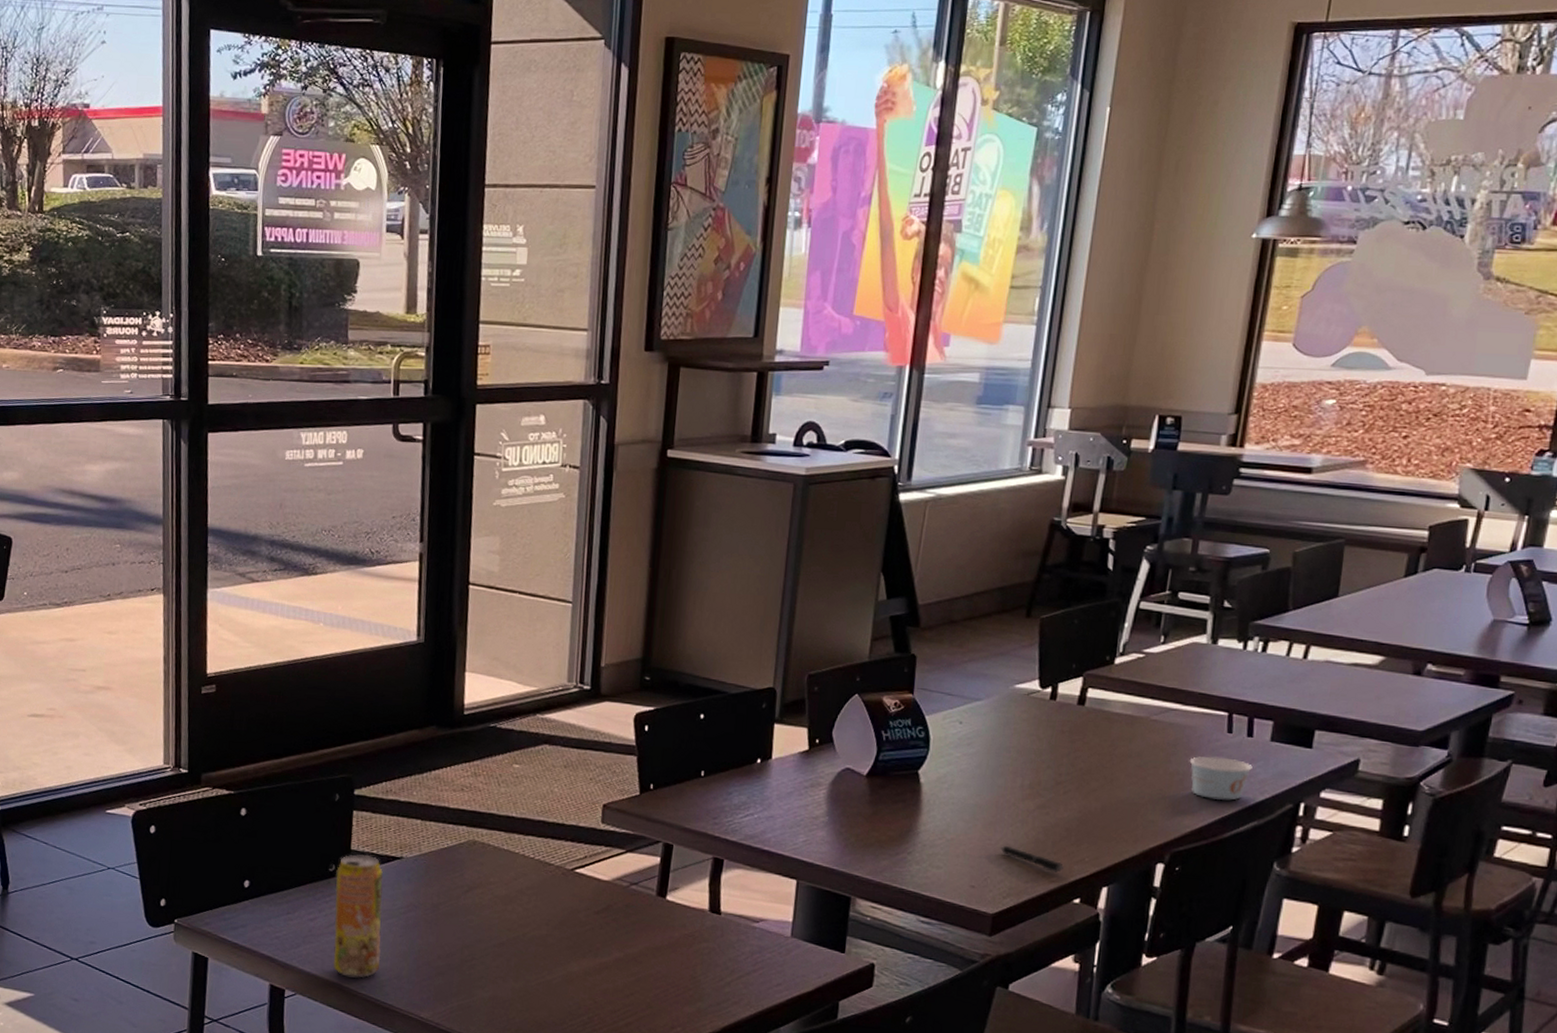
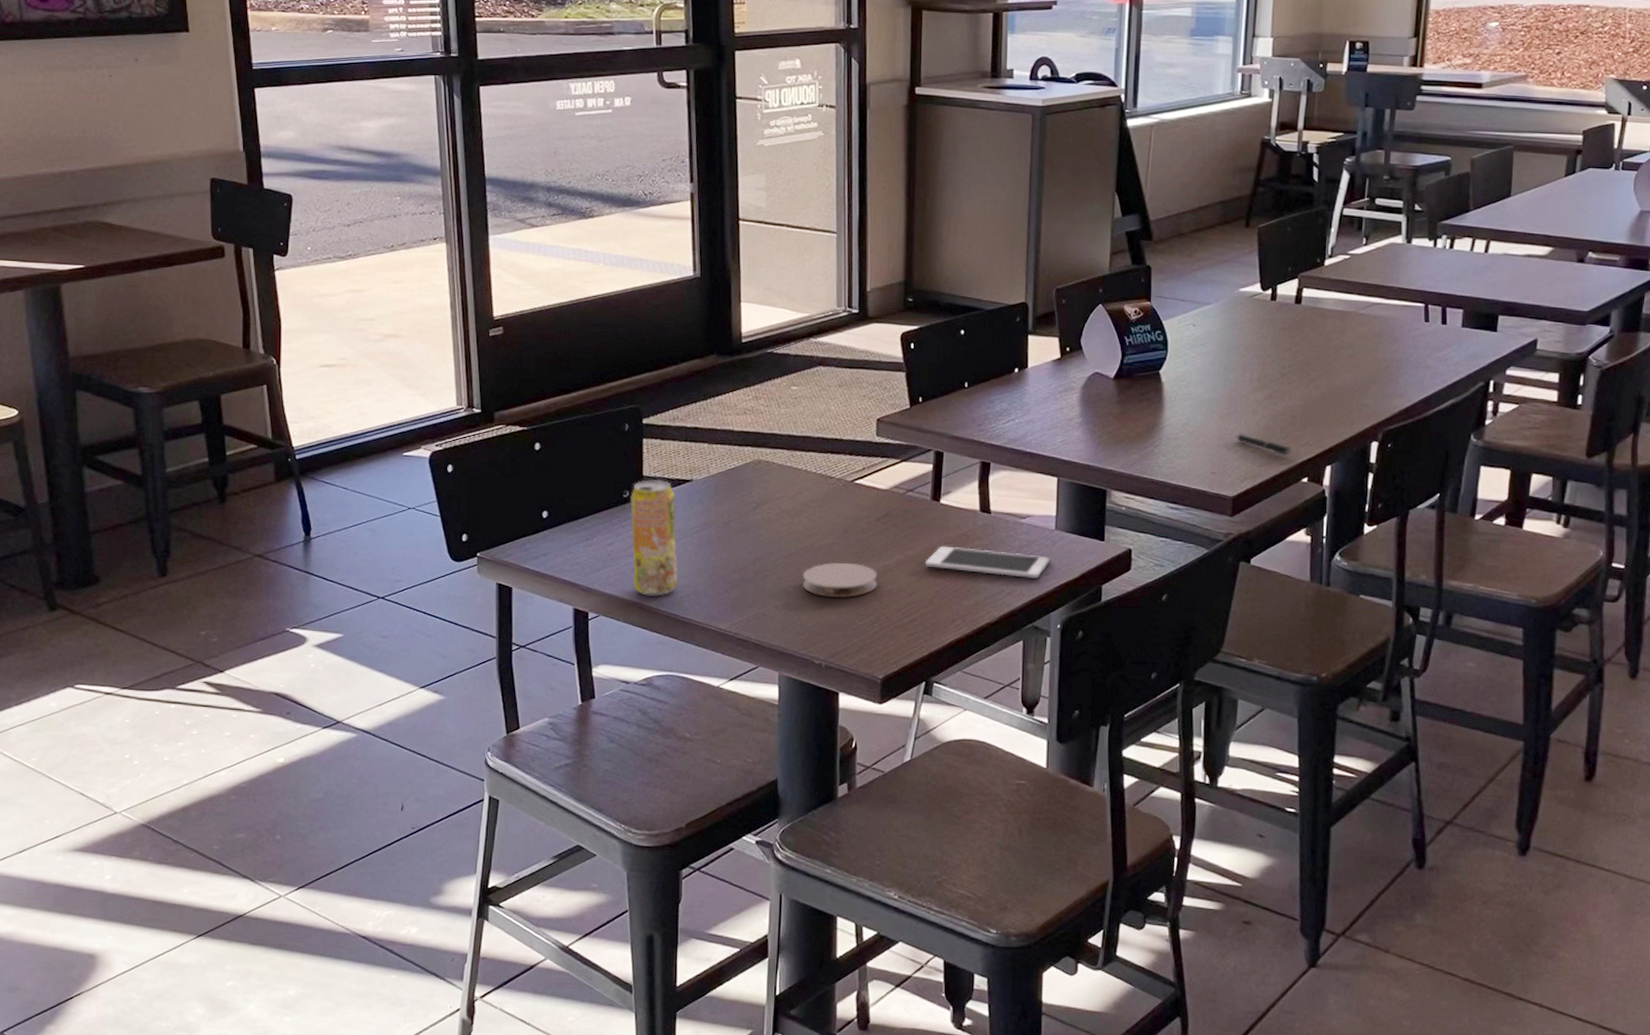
coaster: none [512,955,593,995] -> present [802,562,878,598]
cell phone: none [646,946,783,988] -> present [925,546,1050,578]
paper cup: present [1189,756,1252,801] -> none [1394,343,1448,382]

